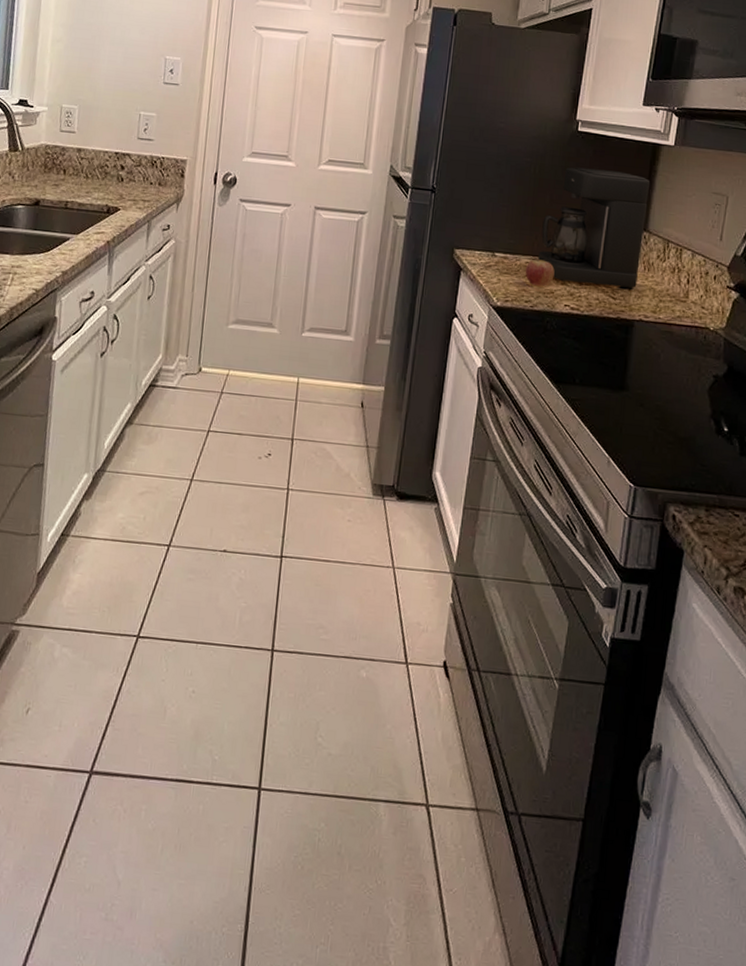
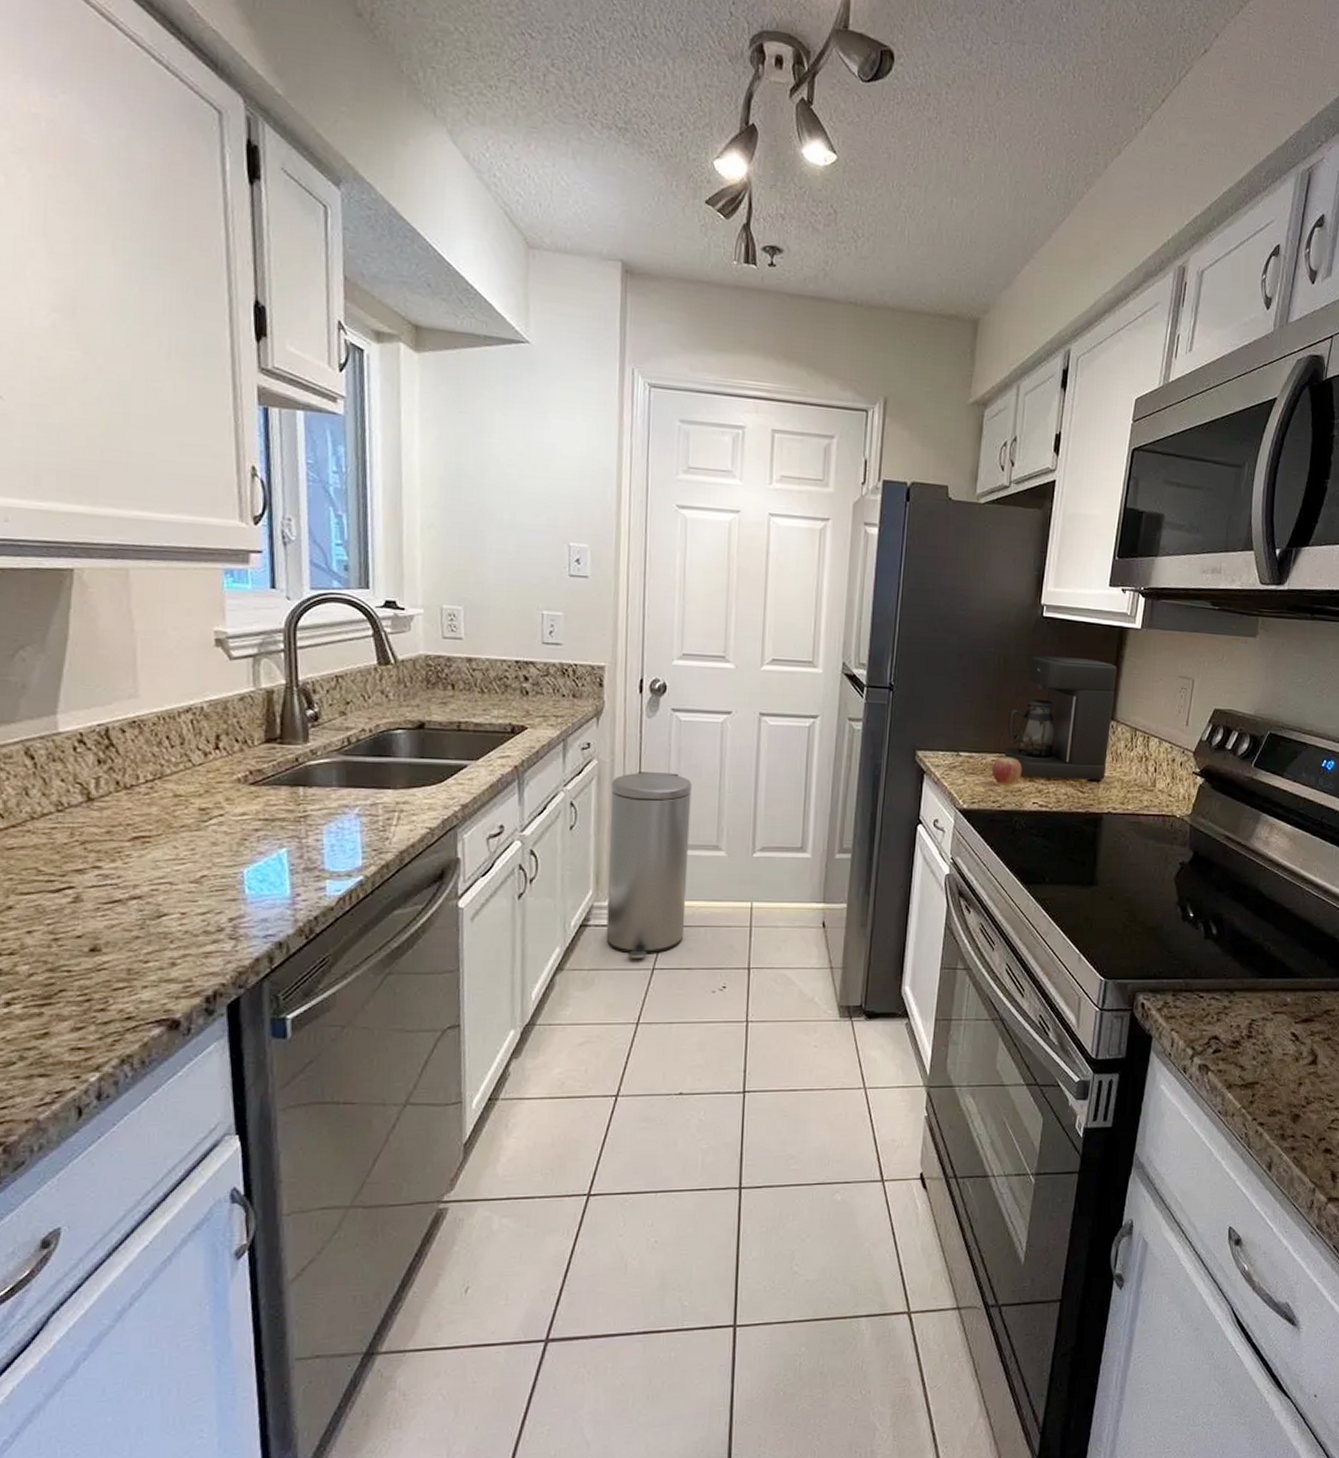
pedal bin: none [170,252,253,420] -> present [606,772,692,958]

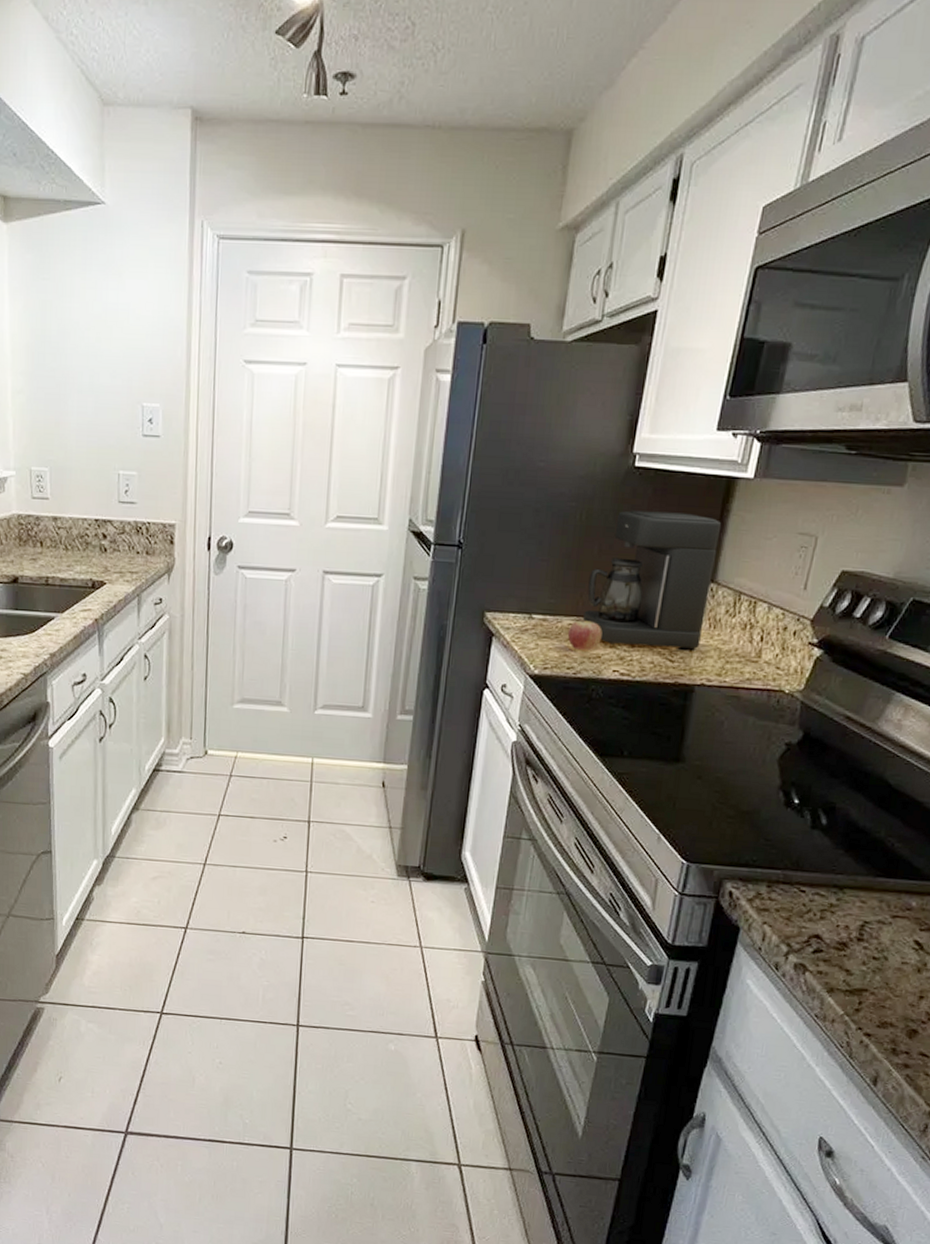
pedal bin: present [606,772,692,958] -> none [176,627,257,805]

